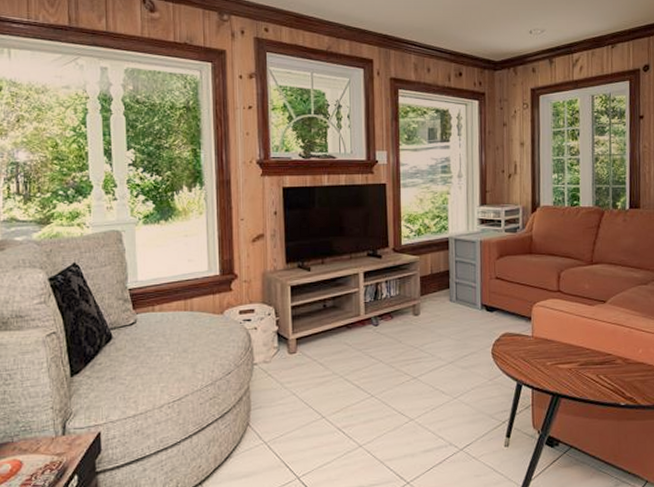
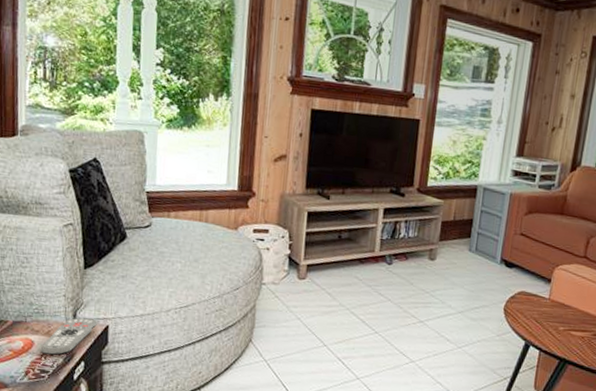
remote control: none [30,428,88,473] -> present [40,318,97,355]

